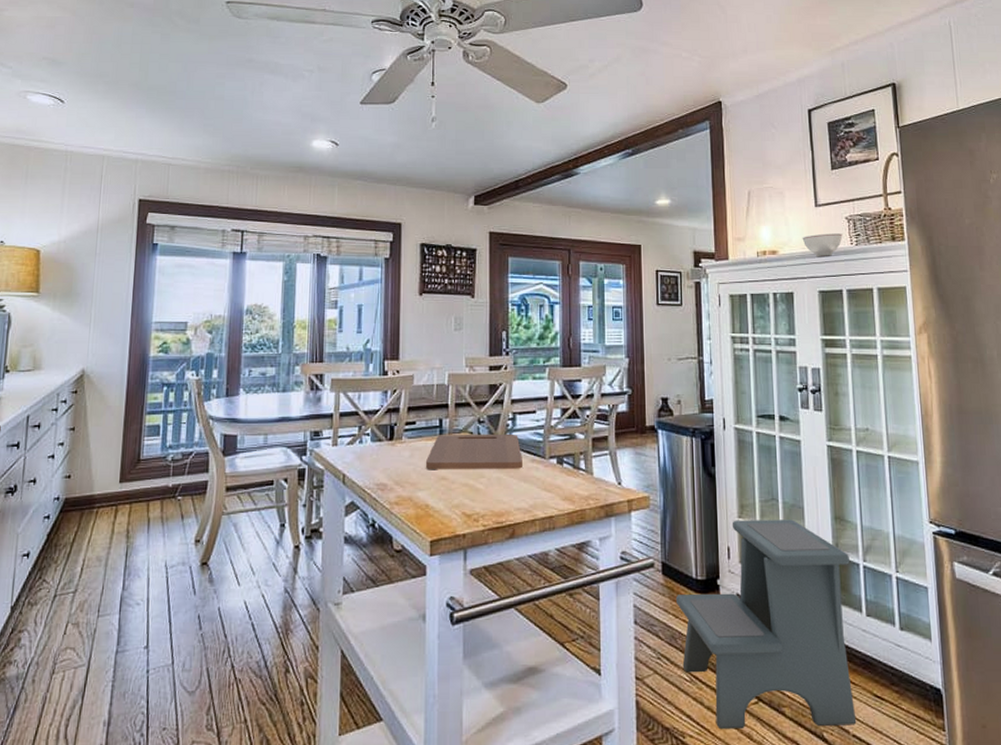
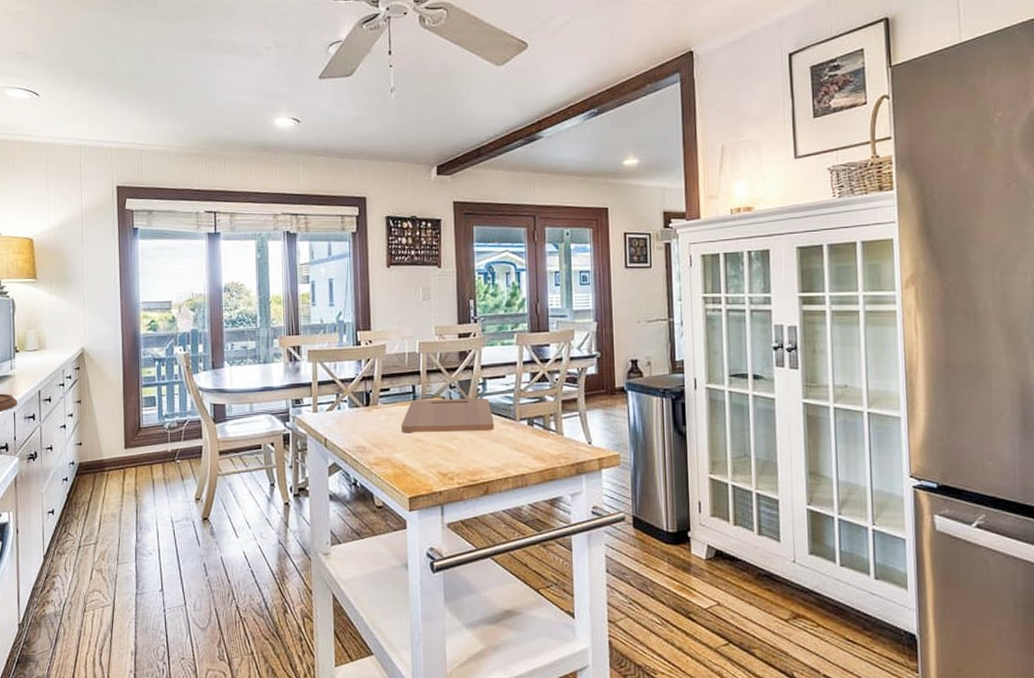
step stool: present [676,519,857,730] -> none [647,475,828,668]
bowl: present [802,233,843,257] -> none [780,186,824,212]

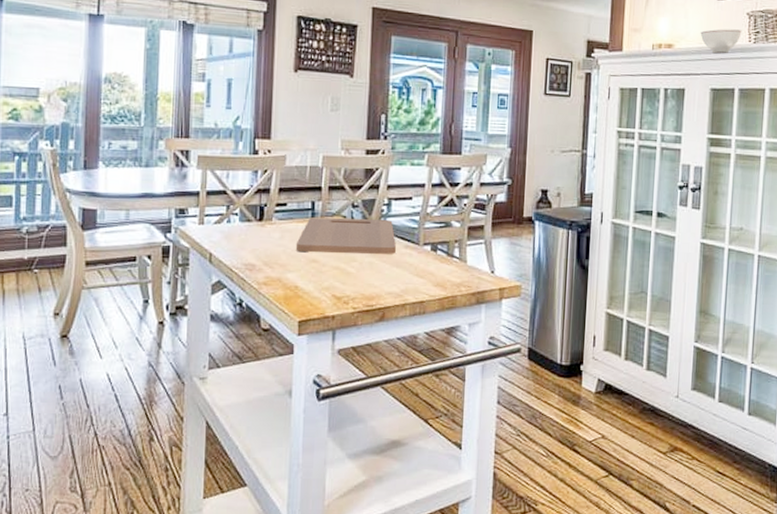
bowl: none [780,186,824,212] -> present [700,28,742,54]

